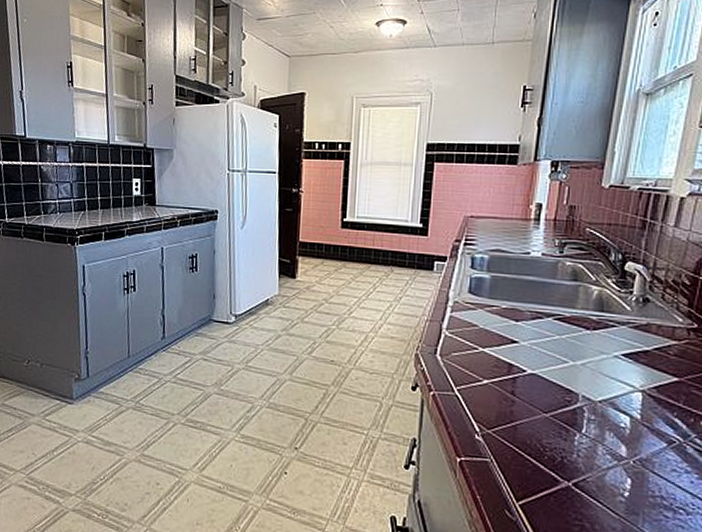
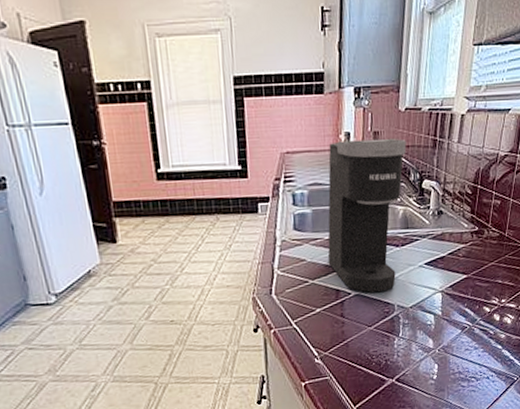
coffee maker: none [503,211,608,377] -> present [327,138,407,293]

